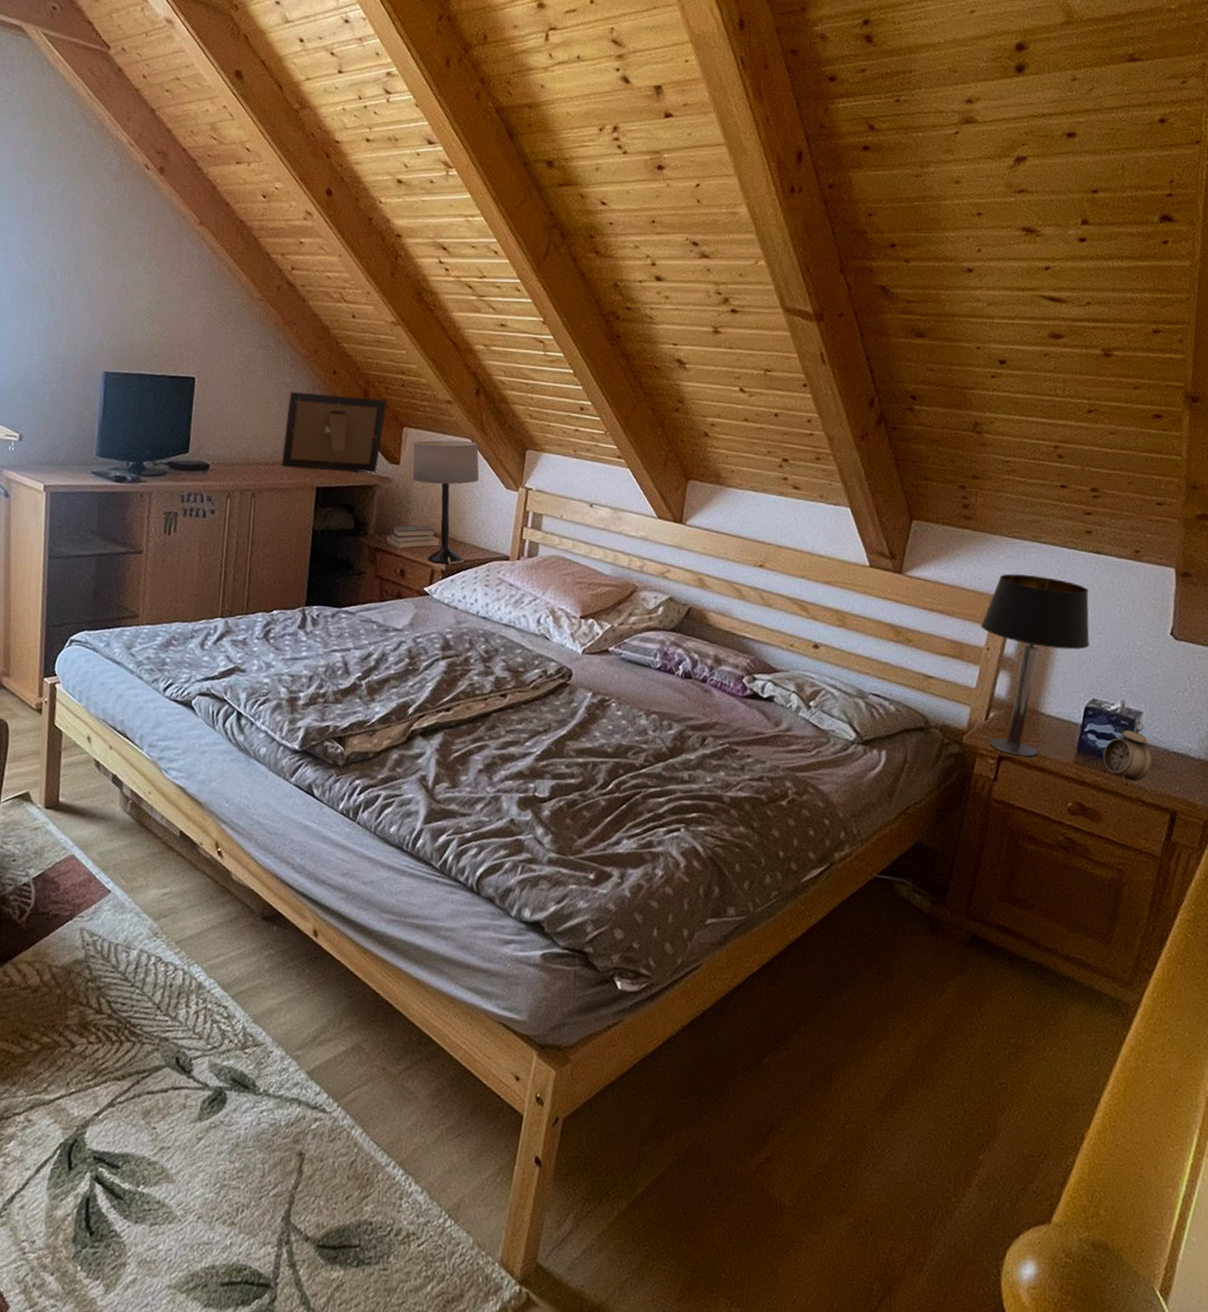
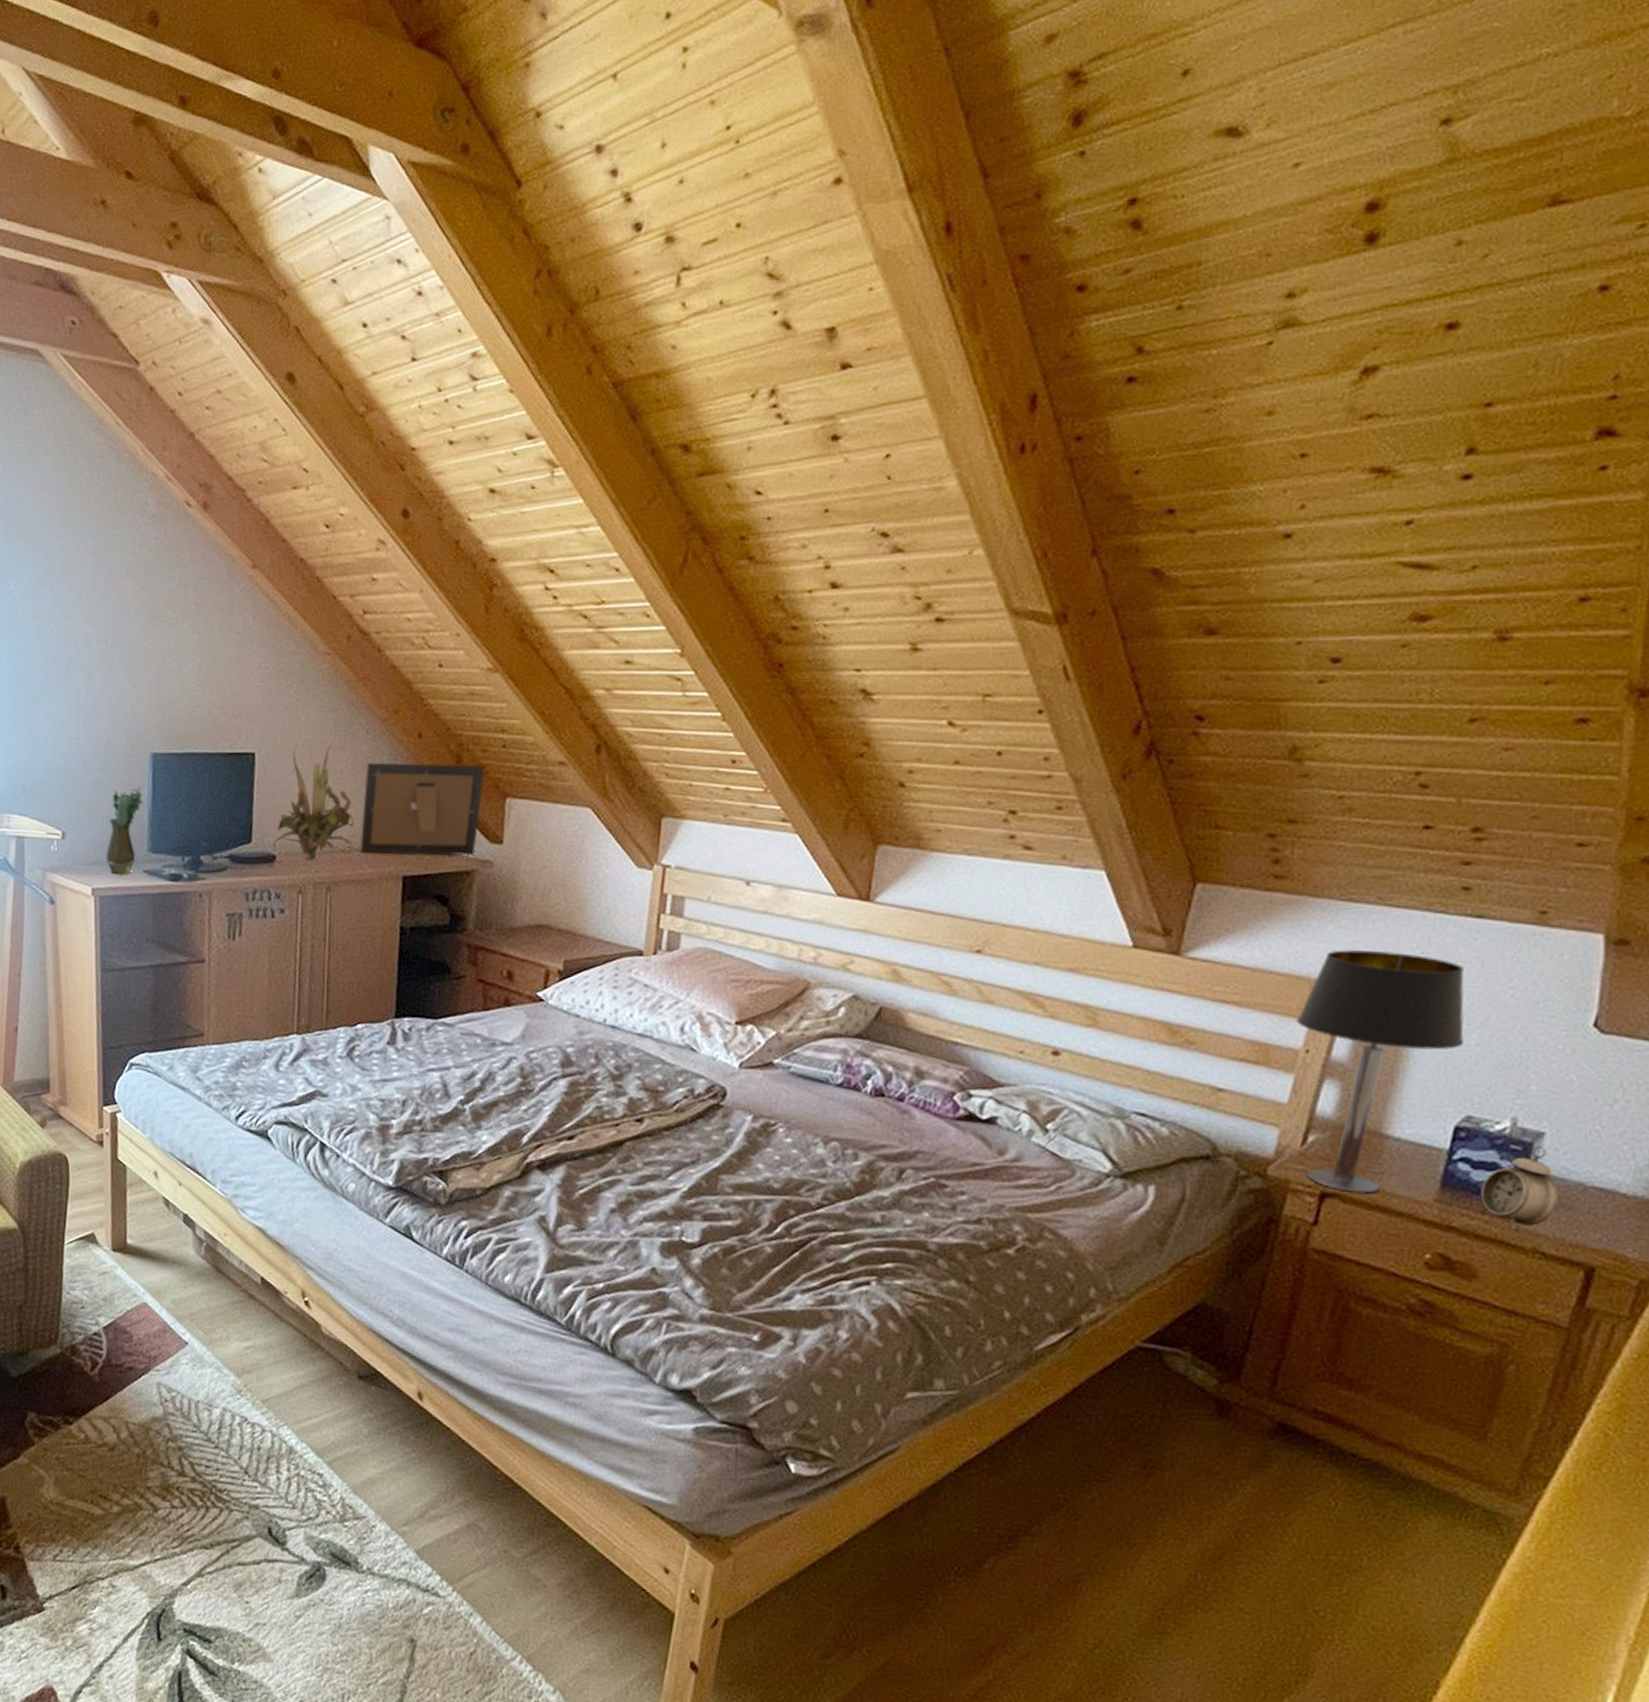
vase: none [58,400,94,474] -> present [106,787,143,874]
decorative plant: none [206,372,277,471] -> present [272,742,354,861]
books: present [385,525,440,550] -> none [488,916,556,948]
table lamp: present [412,440,479,565] -> none [519,811,603,964]

